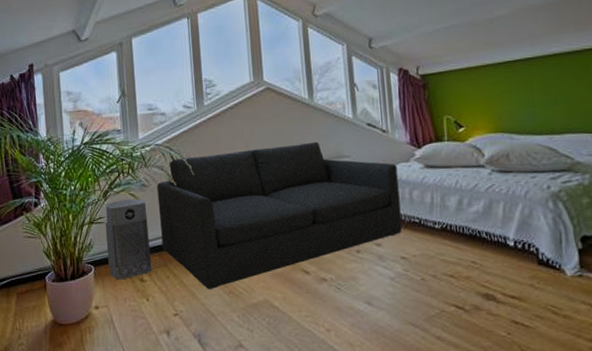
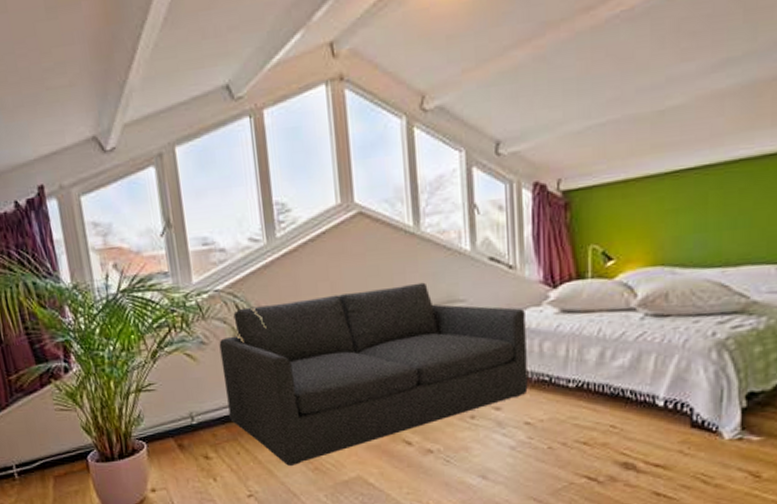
air purifier: present [105,199,152,280] -> none [155,359,219,458]

